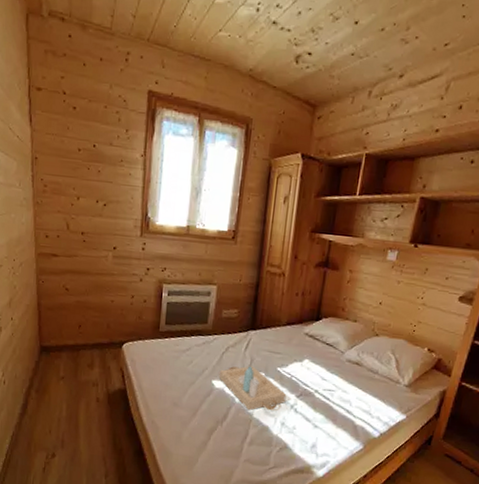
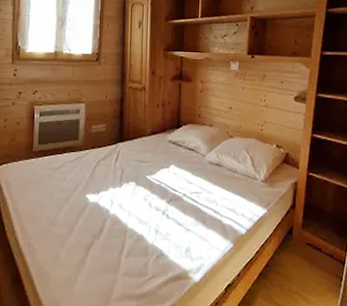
serving tray: present [218,366,287,411] -> none [92,177,158,222]

